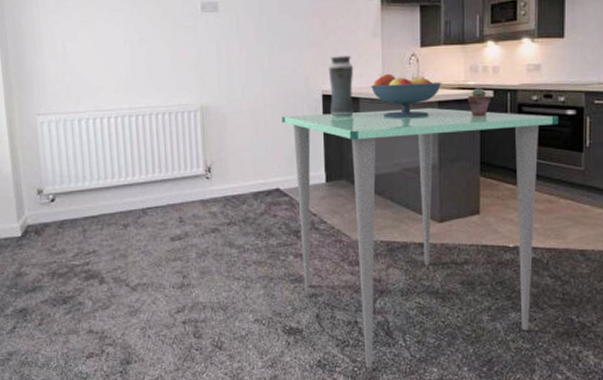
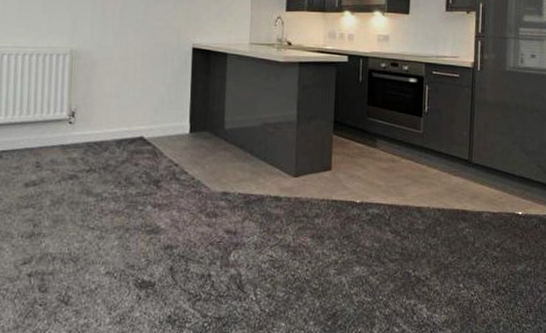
dining table: present [282,107,558,368] -> none [151,66,402,324]
vase: present [328,56,354,117] -> none [198,12,224,71]
fruit bowl: present [371,73,441,118] -> none [239,32,303,76]
potted succulent: present [468,88,492,117] -> none [325,52,346,79]

